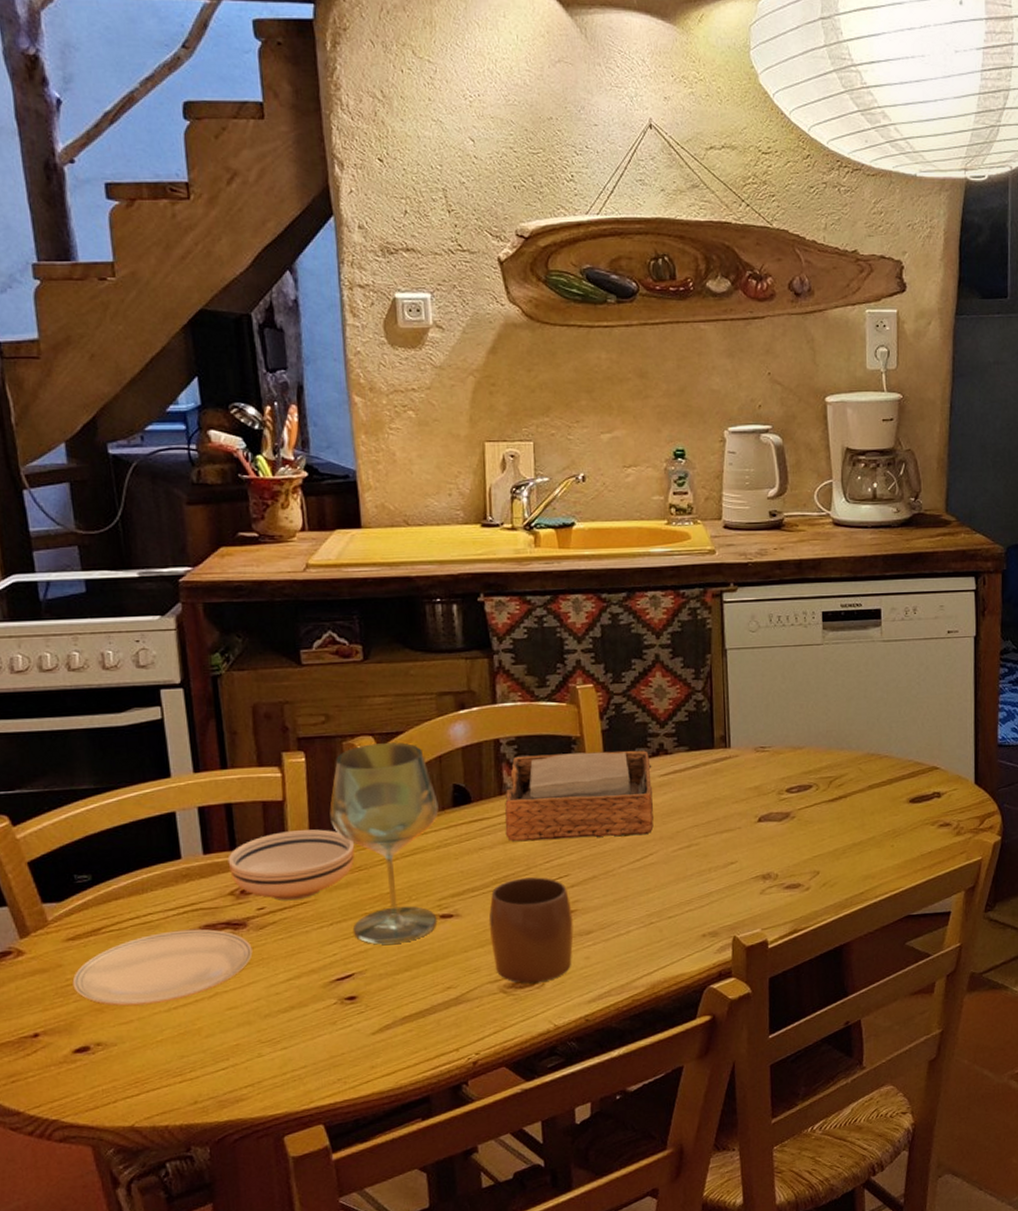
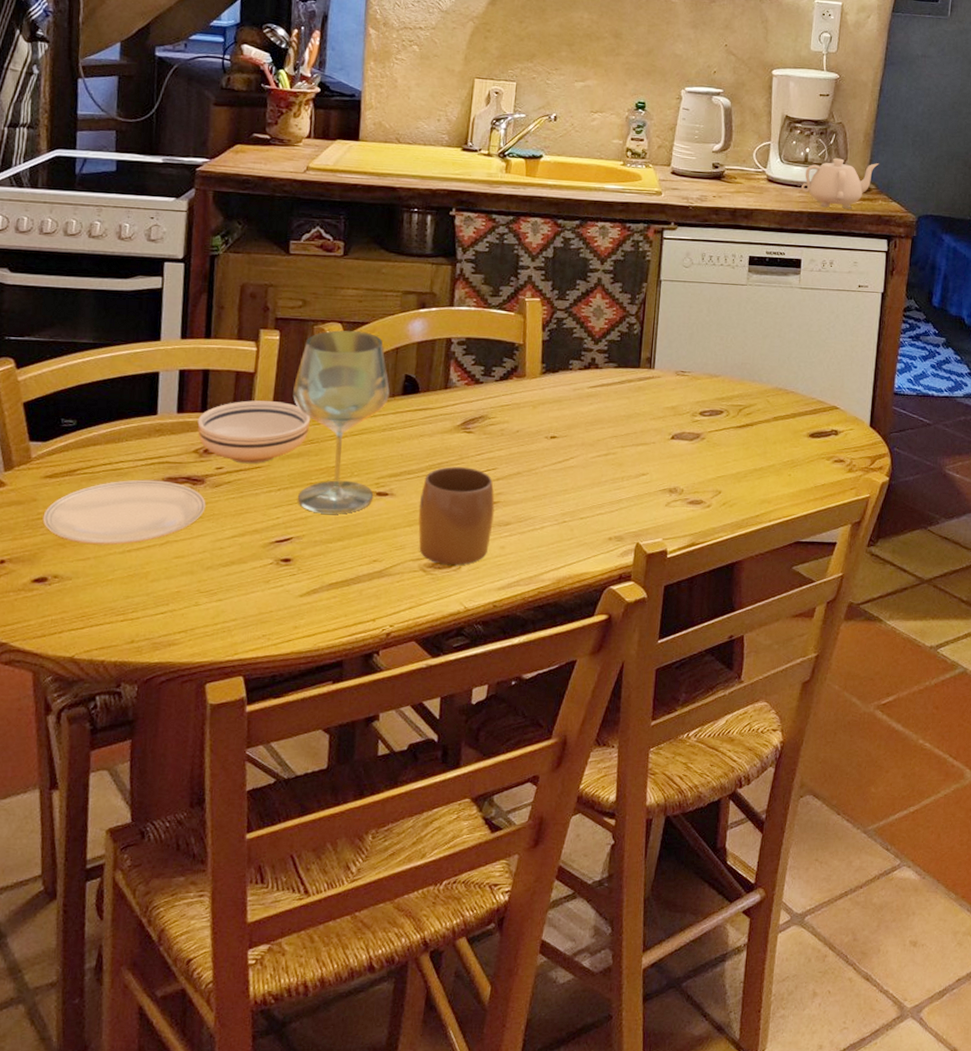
napkin holder: present [505,750,654,842] -> none [445,355,583,440]
teapot: none [873,490,957,548] -> present [801,158,879,209]

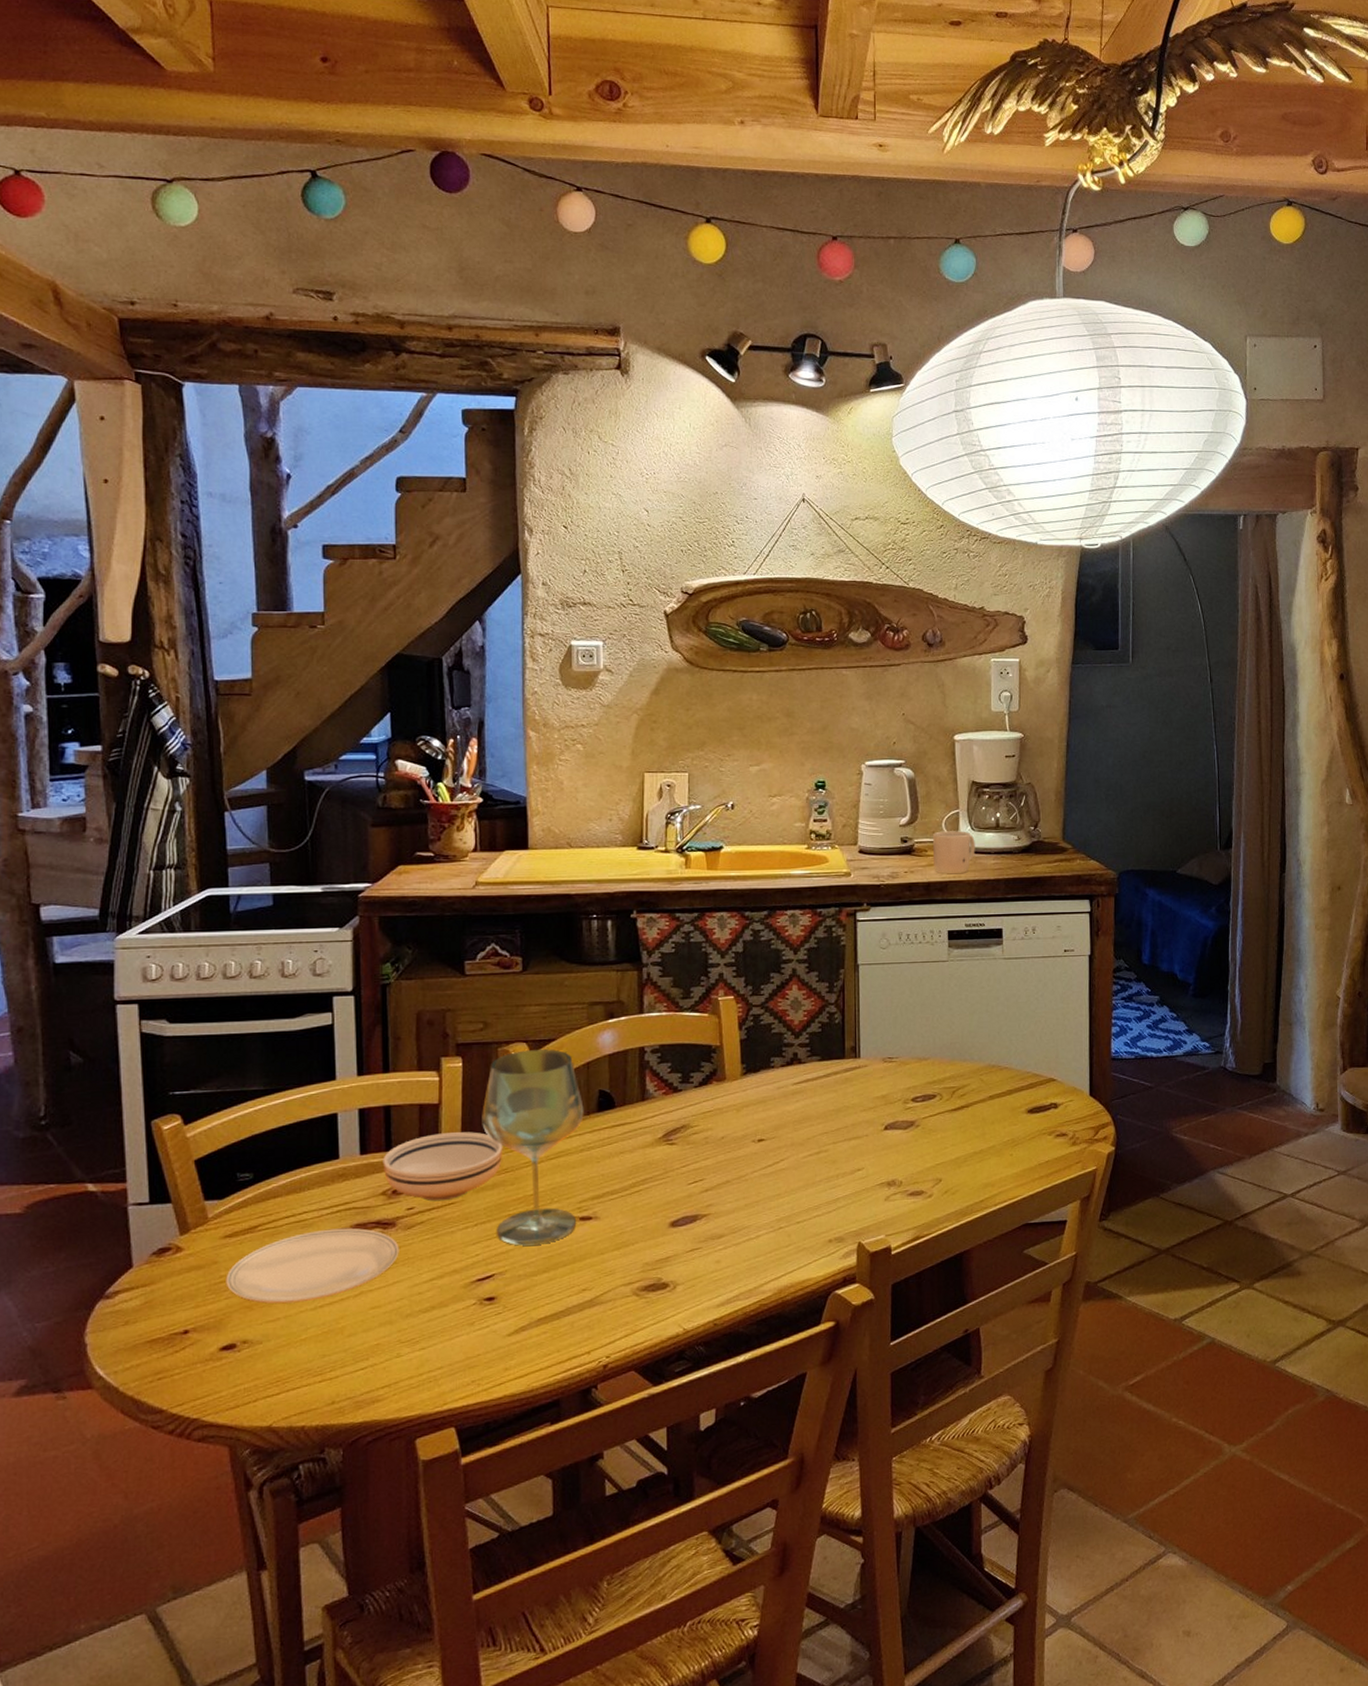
mug: present [418,467,495,565] -> none [625,1181,706,1286]
mug: none [741,160,783,204] -> present [932,831,975,875]
teapot: present [801,158,879,209] -> none [995,820,1073,873]

